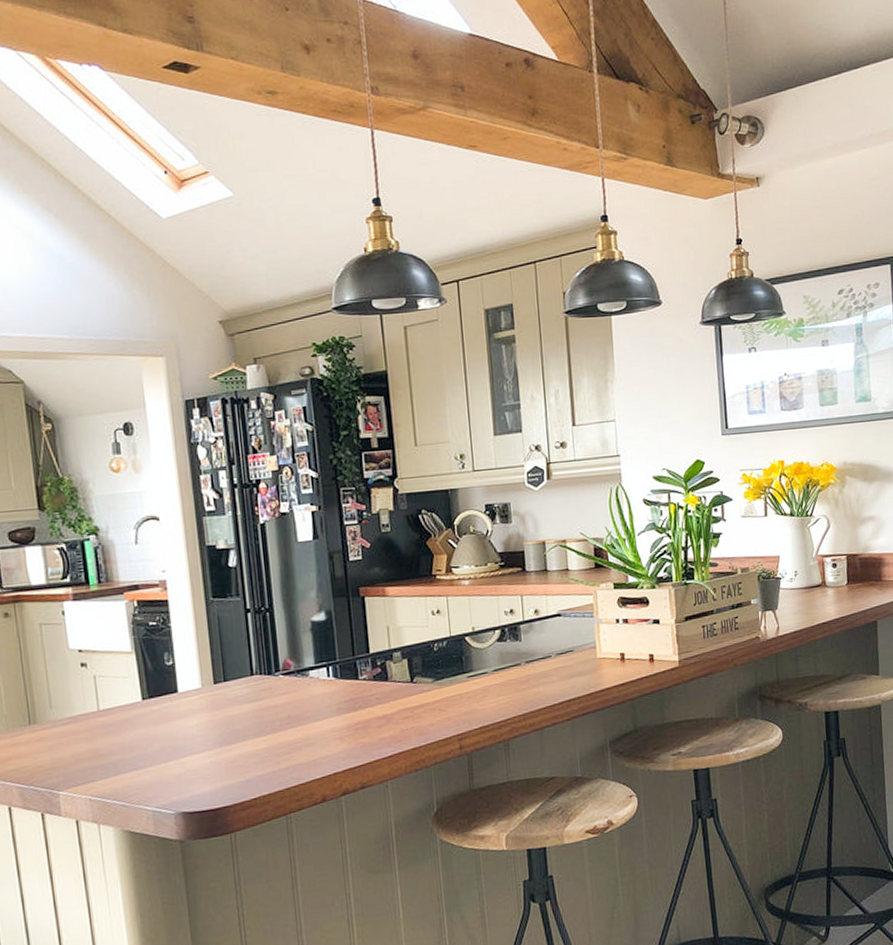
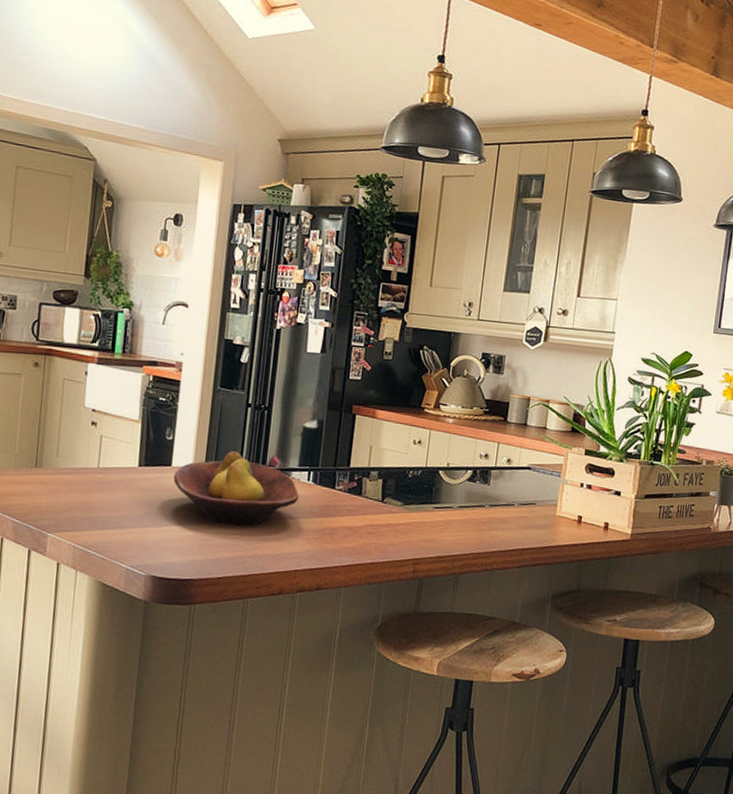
fruit bowl: none [182,662,322,741] -> present [173,451,299,526]

